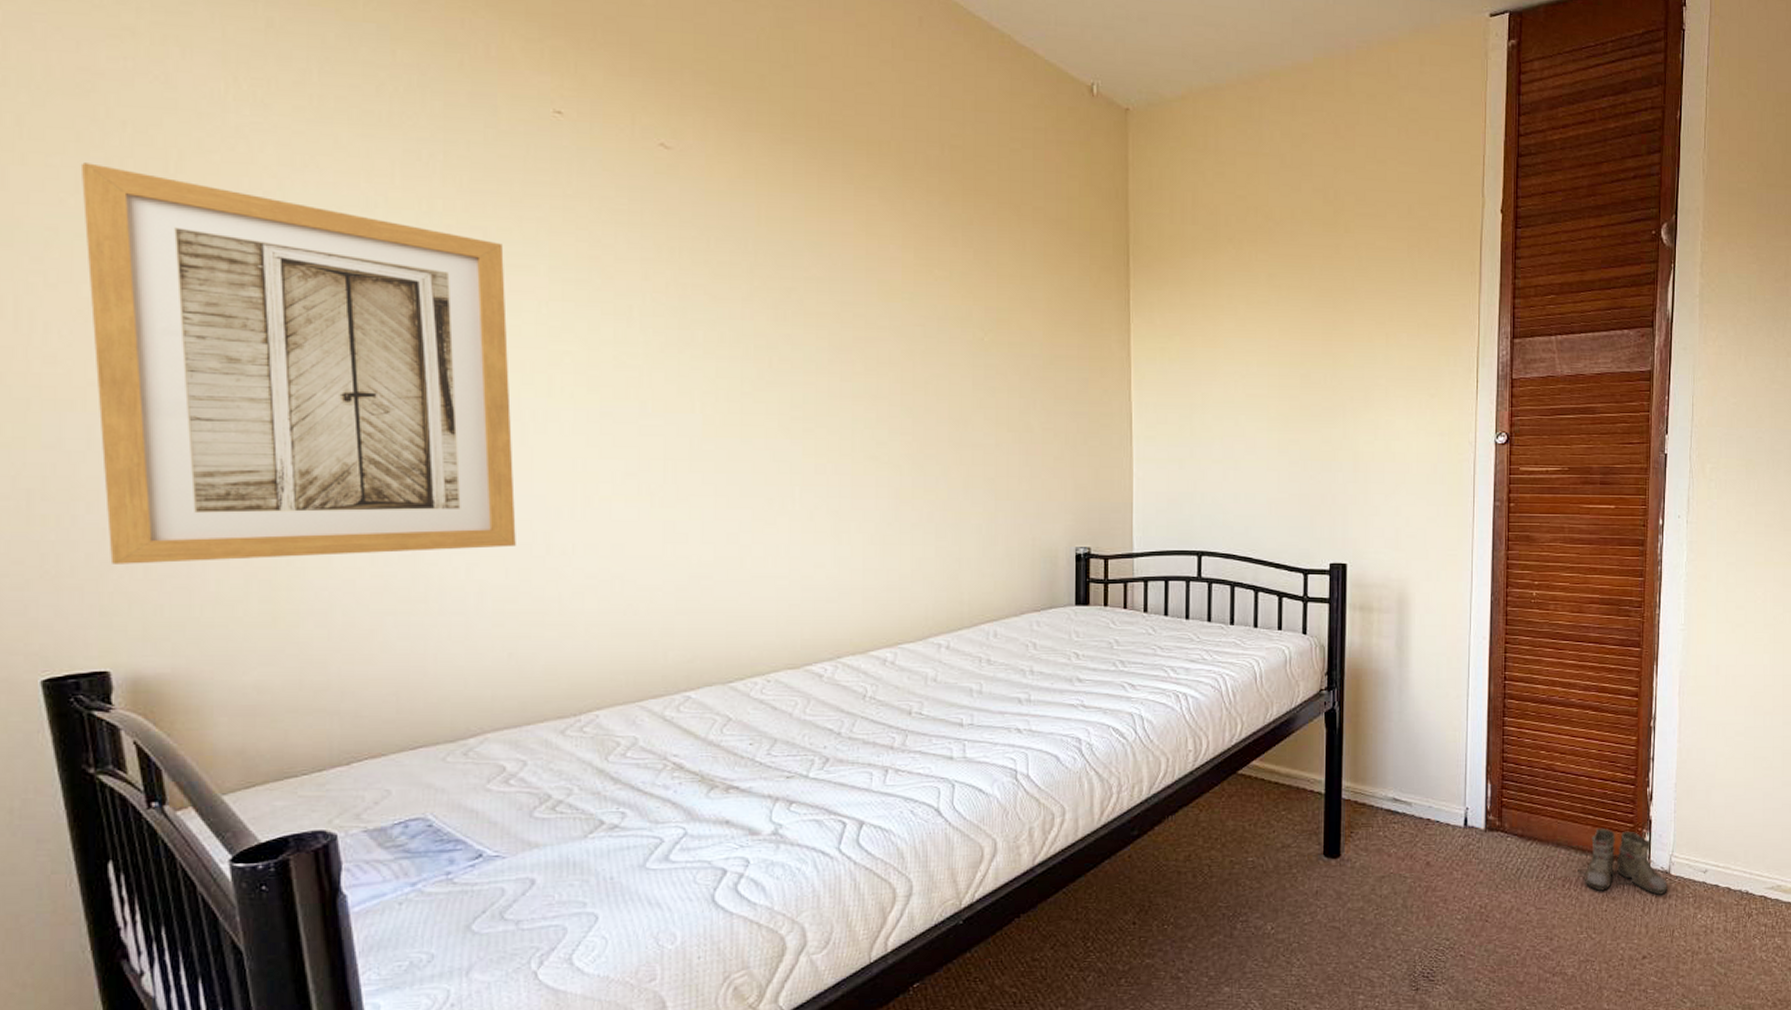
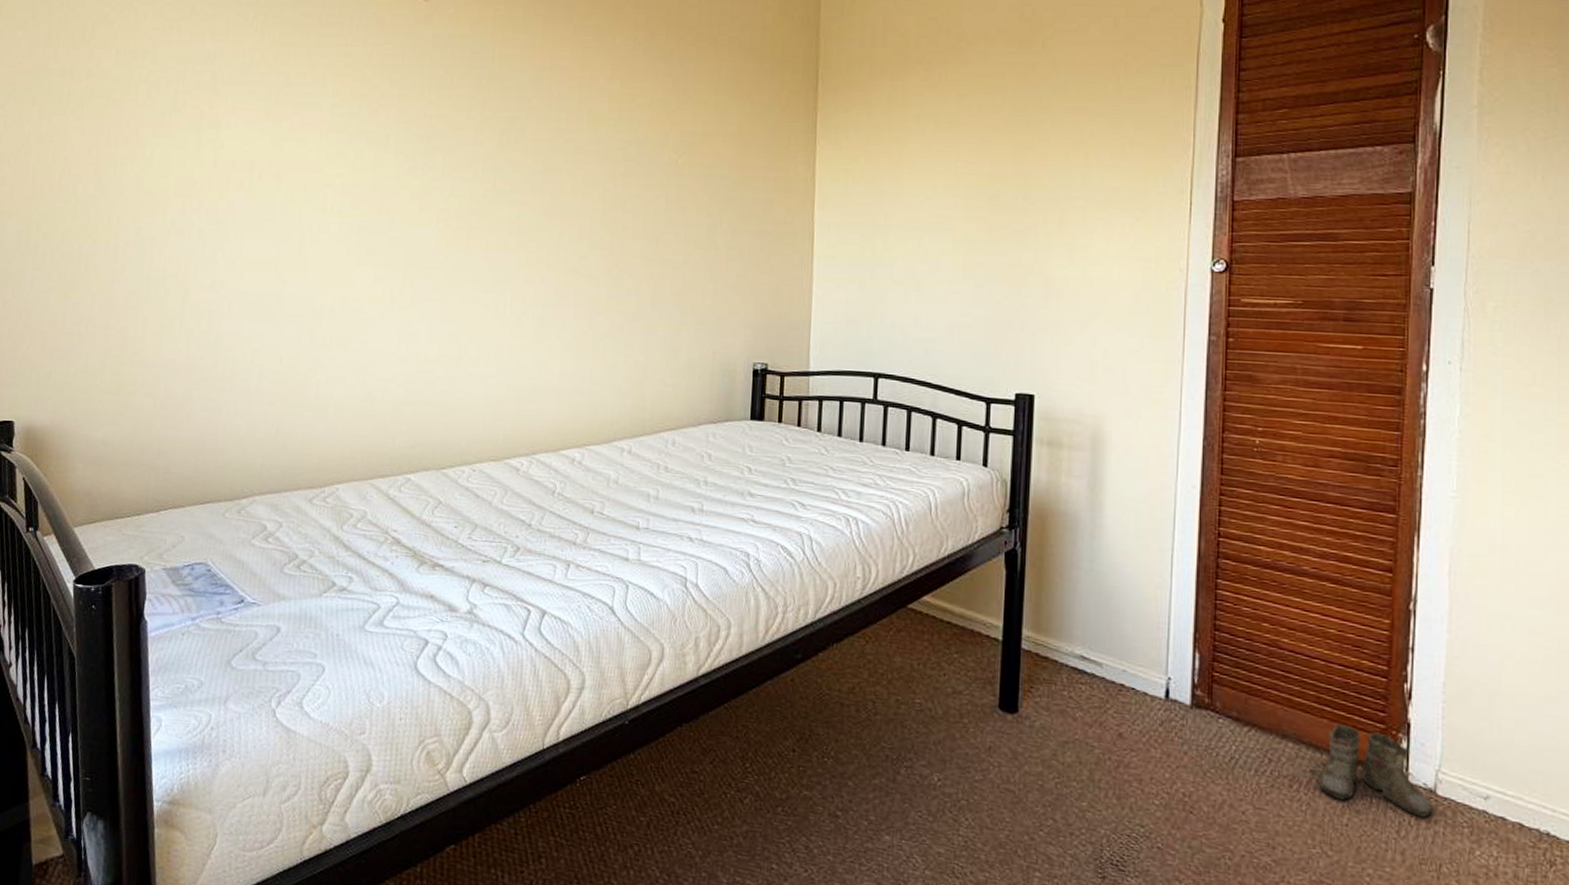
wall art: present [80,162,516,564] -> none [22,34,299,339]

